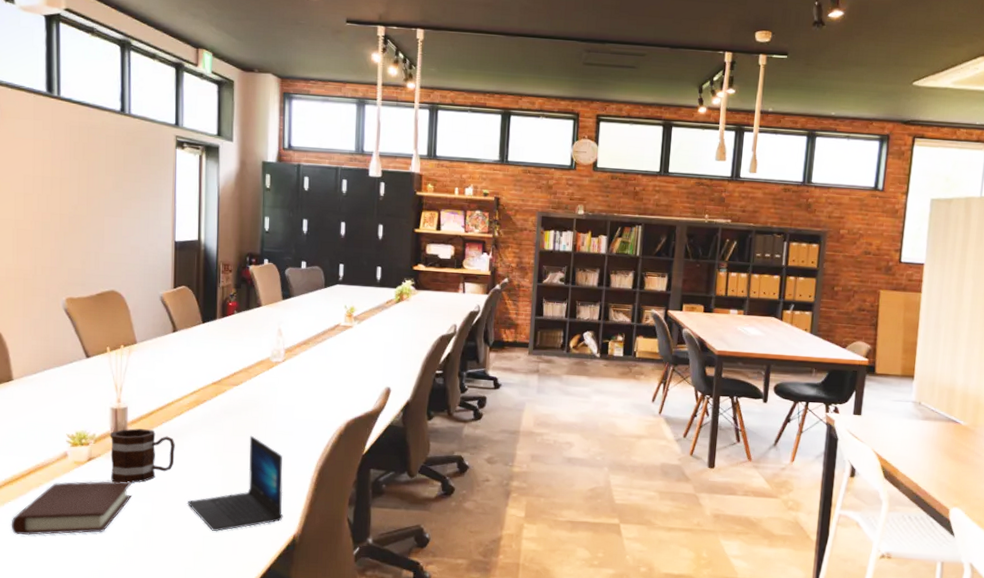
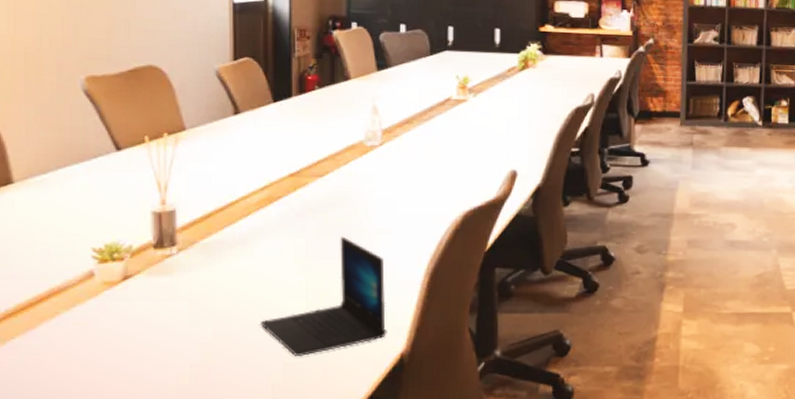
book: present [11,481,132,536] -> none [16,302,185,381]
mug: present [110,428,175,483] -> none [154,236,242,305]

